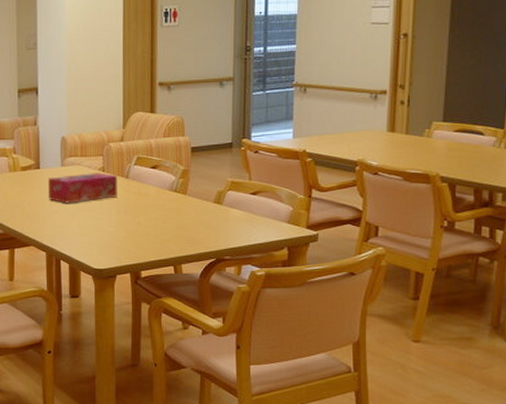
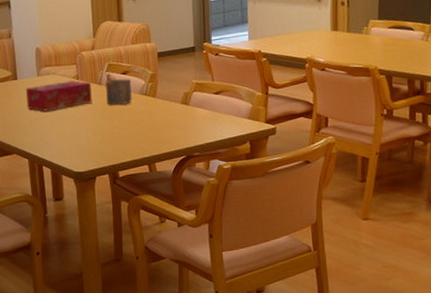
napkin holder: none [132,167,162,202] -> present [105,73,133,106]

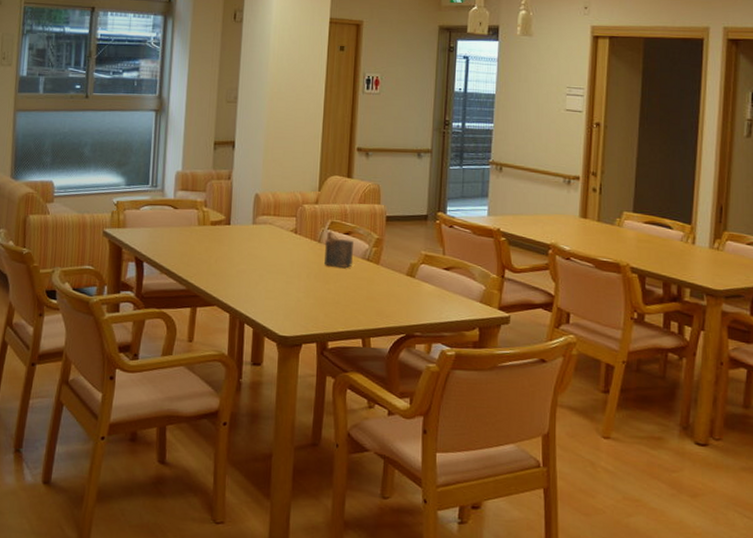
tissue box: present [26,80,93,112] -> none [237,233,310,264]

